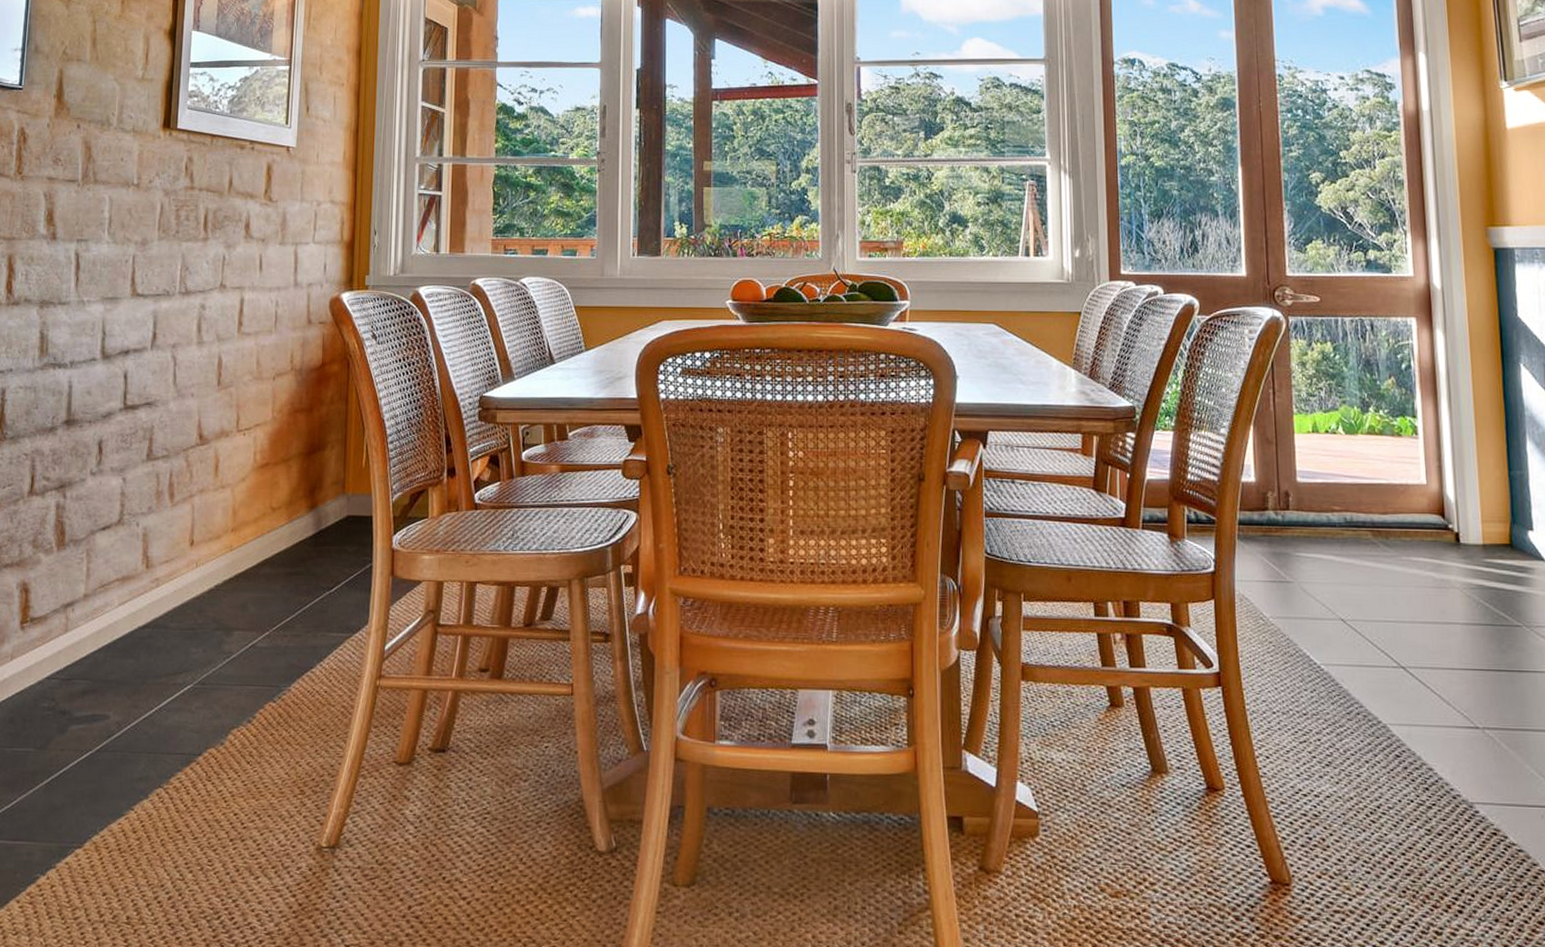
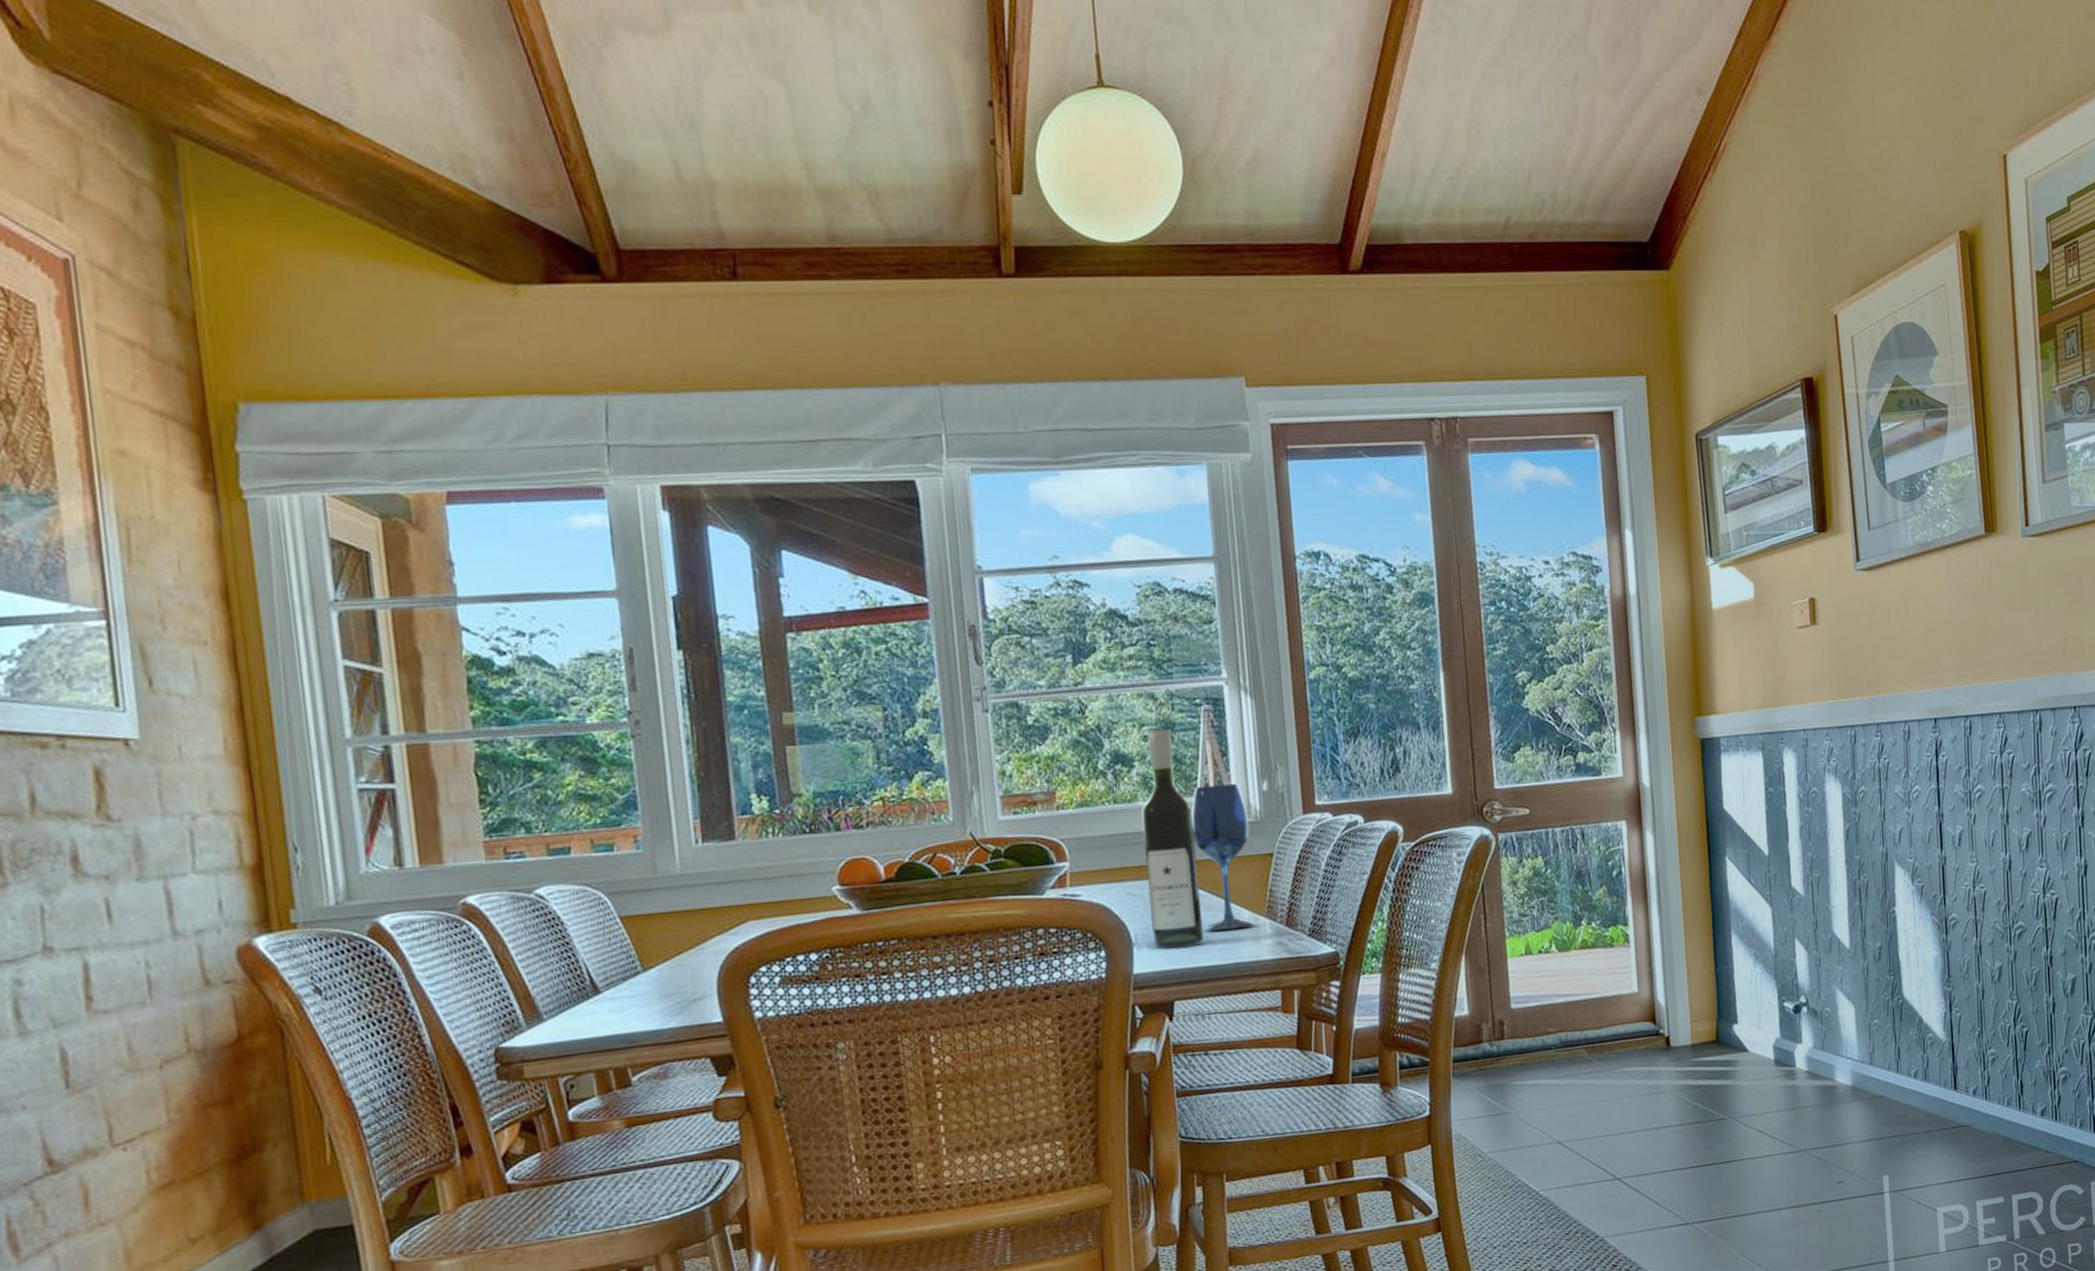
bottle: none [972,198,1018,385] -> present [1141,729,1205,949]
wineglass: none [1012,248,1061,375] -> present [1190,783,1254,931]

